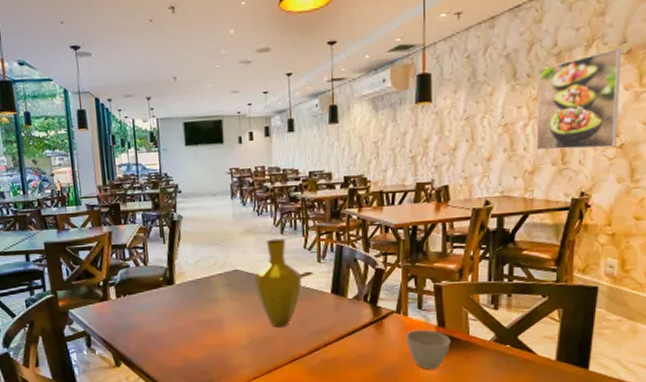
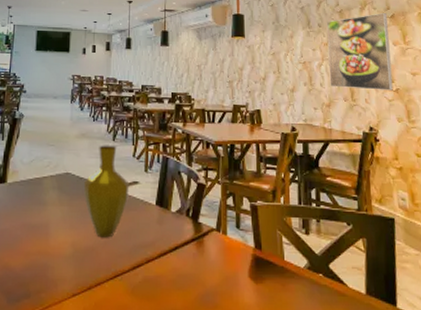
cup: present [405,329,451,370] -> none [225,250,268,297]

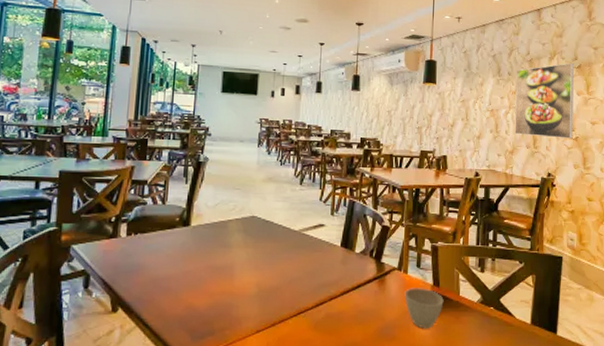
vase: present [83,145,130,238] -> none [269,189,316,278]
cup: none [225,250,268,297] -> present [404,288,444,329]

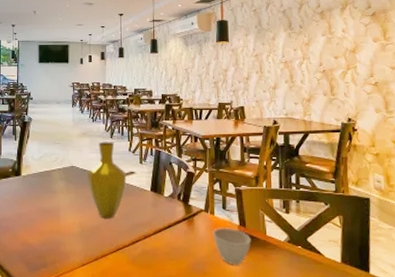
vase: none [269,189,316,278] -> present [87,142,127,219]
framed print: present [515,63,574,139] -> none [307,12,372,84]

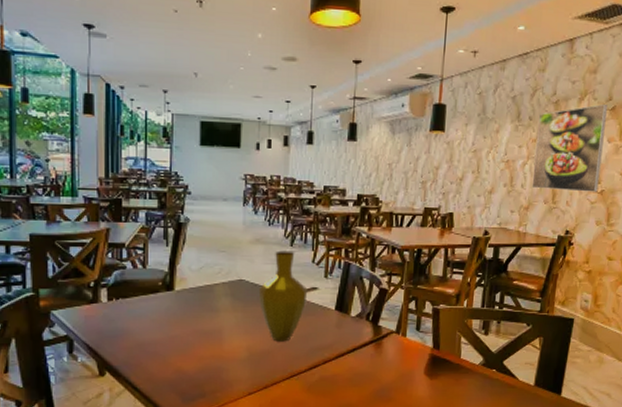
cup: present [213,228,251,265] -> none [402,351,444,391]
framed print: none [307,12,372,84] -> present [531,104,607,192]

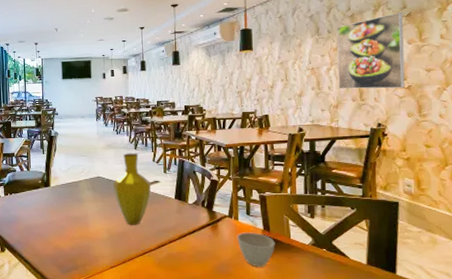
cup: none [402,351,444,391] -> present [237,232,275,267]

